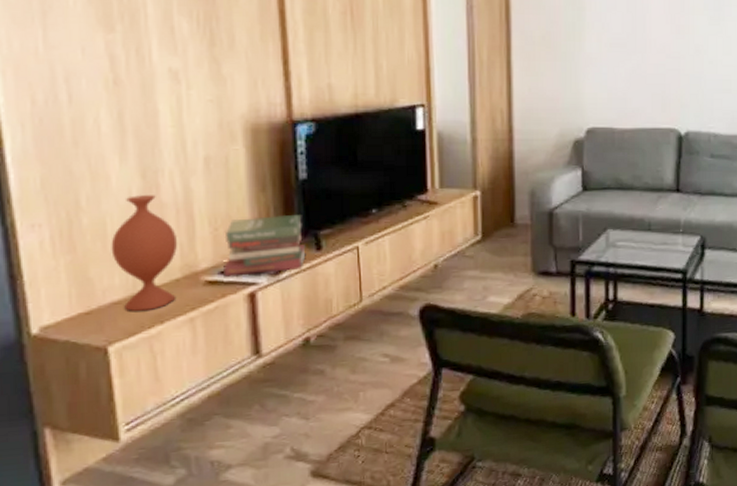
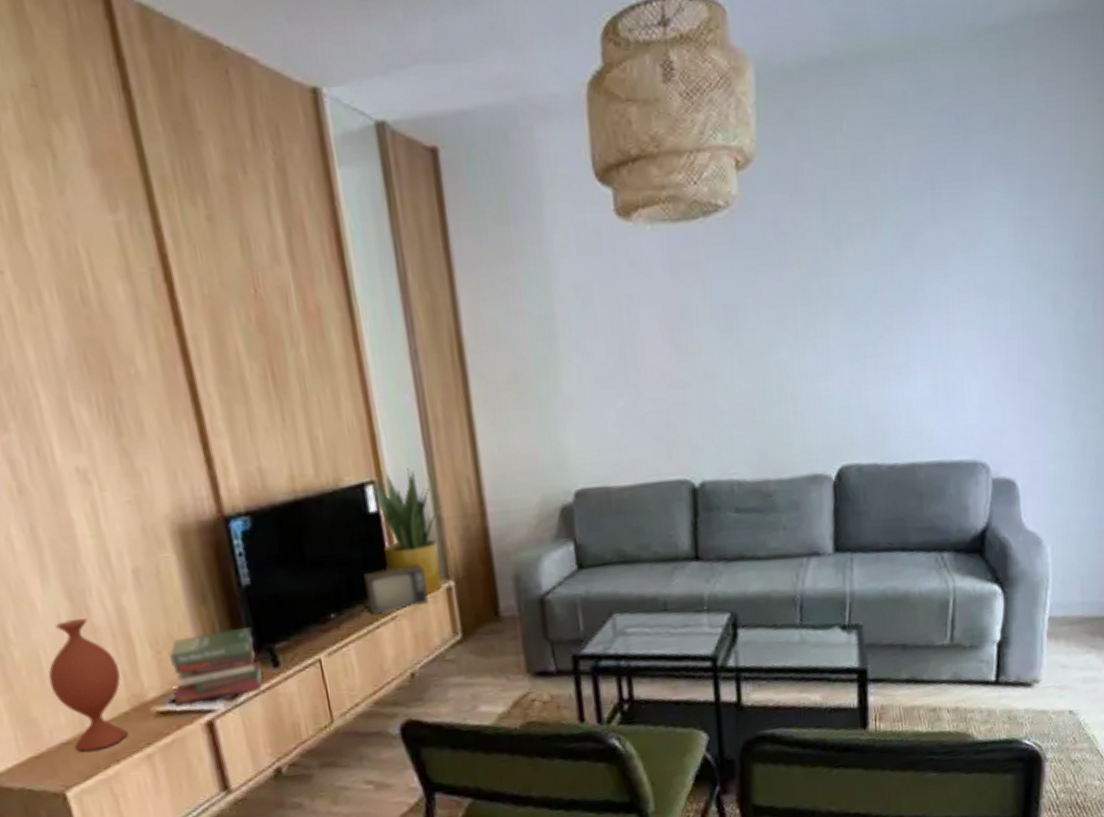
speaker: none [404,175,457,213] -> present [363,564,429,615]
planter: none [421,97,478,201] -> present [370,468,442,596]

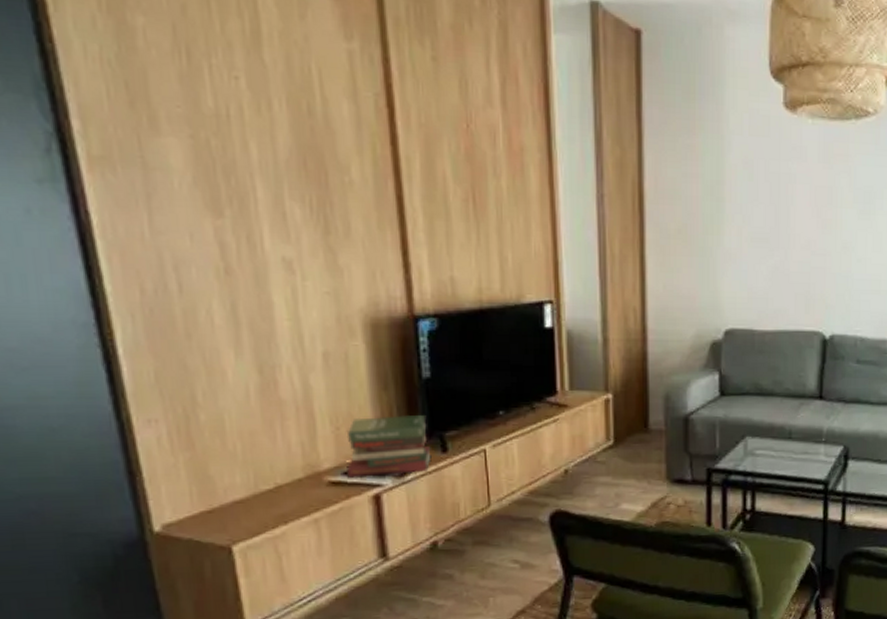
decorative vase: present [48,618,129,752] -> none [230,392,300,511]
speaker: present [363,564,429,615] -> none [532,377,588,416]
planter: present [370,468,442,596] -> none [549,293,609,404]

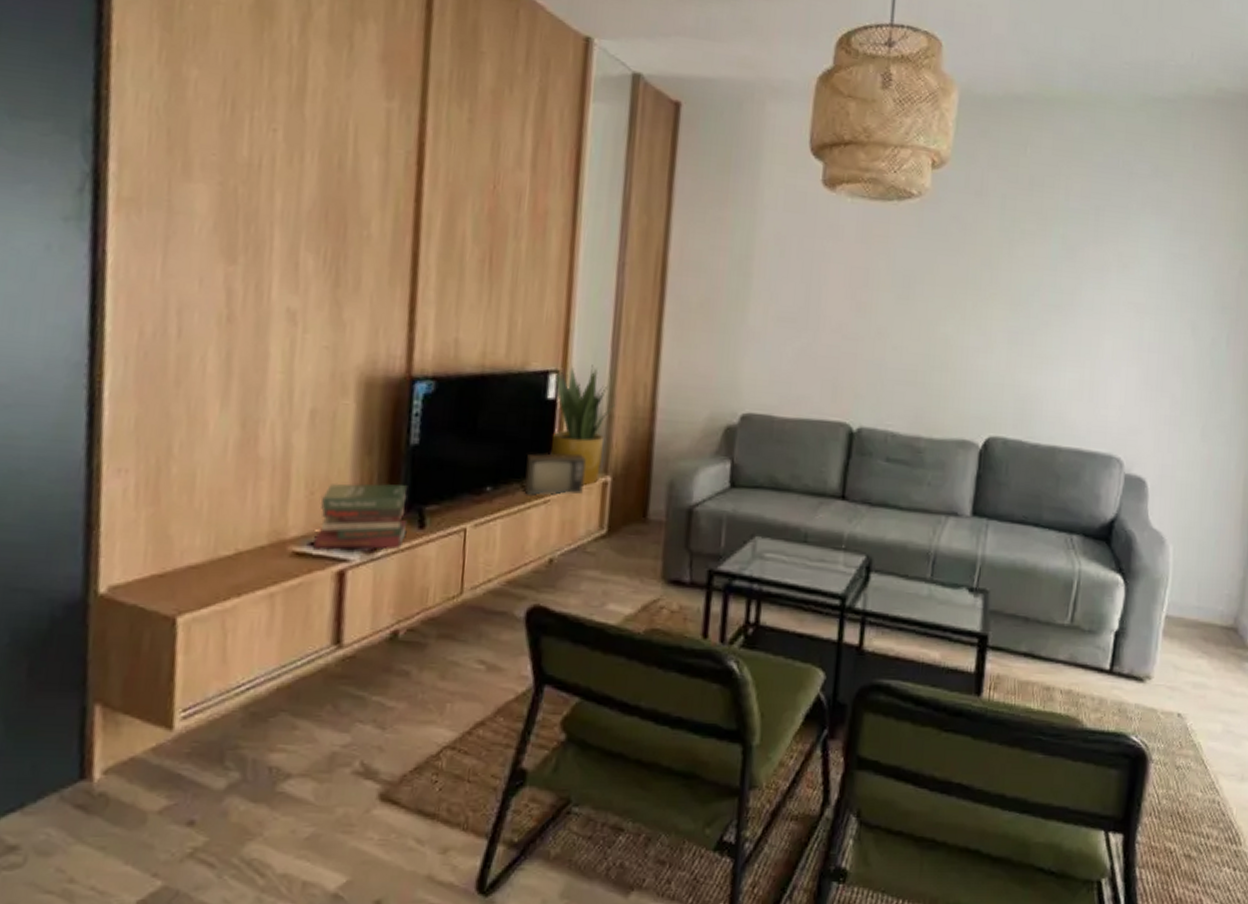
speaker: none [532,377,588,416] -> present [522,453,586,496]
planter: none [549,293,609,404] -> present [550,364,616,486]

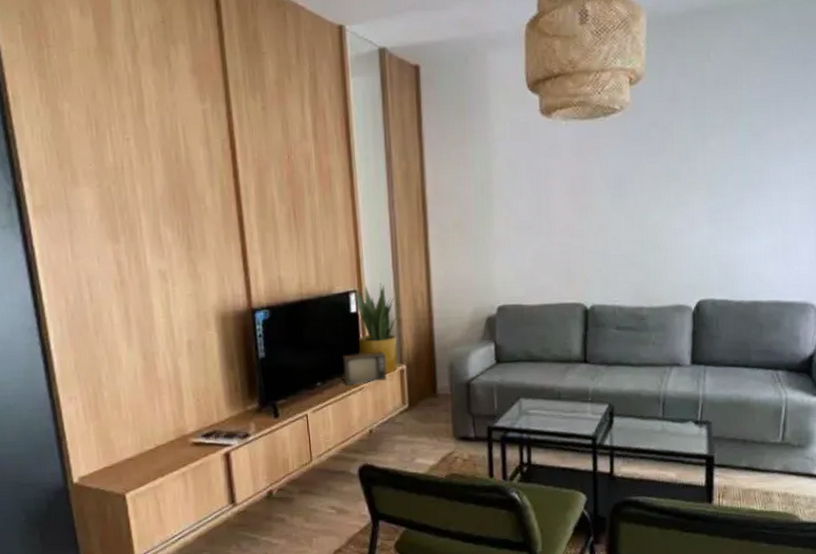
books: present [313,483,408,551] -> none [205,387,267,439]

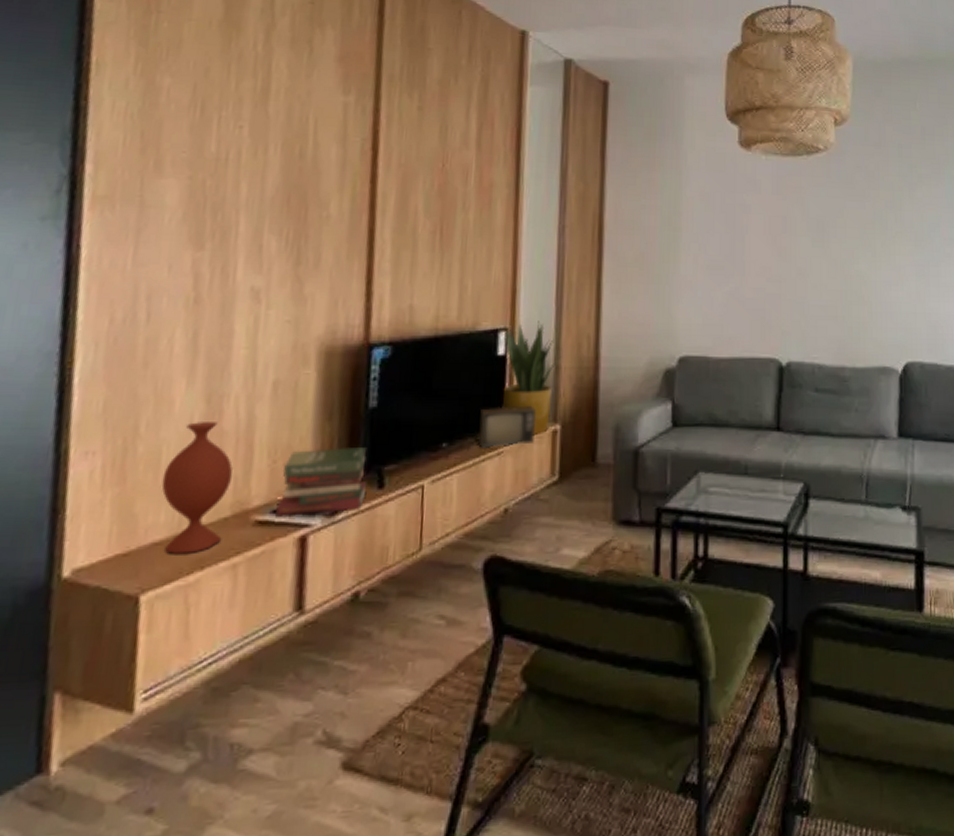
decorative vase: none [124,373,172,466] -> present [161,422,233,554]
books: none [205,387,267,439] -> present [275,446,367,517]

